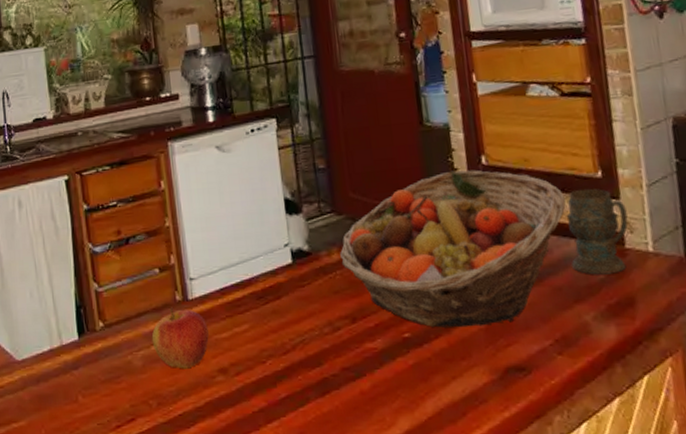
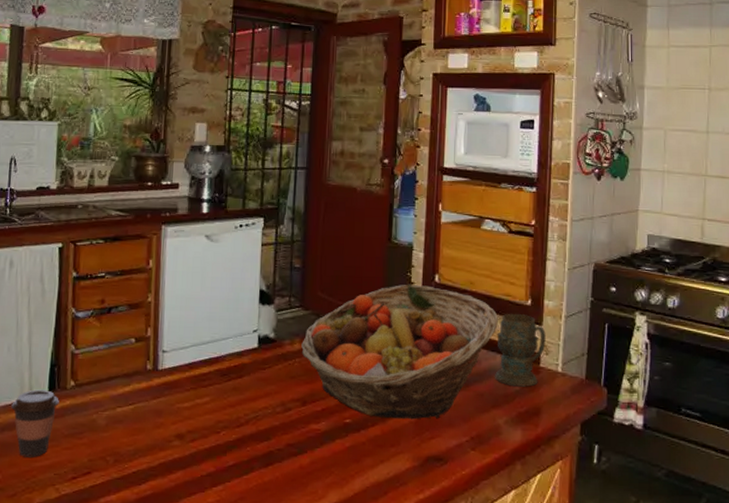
coffee cup: none [42,334,91,409] -> present [11,389,59,457]
apple: present [151,307,209,369] -> none [118,374,172,432]

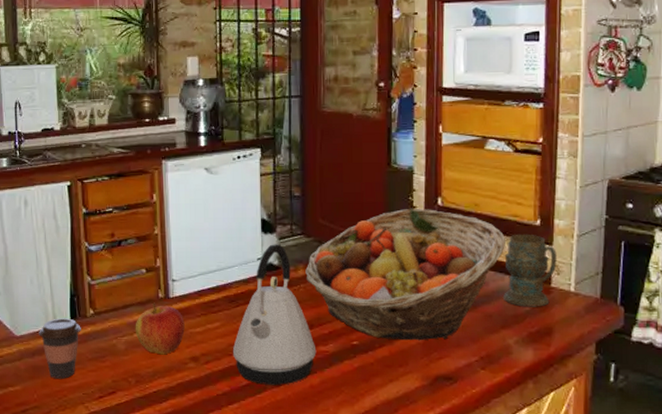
apple: none [118,374,172,432] -> present [135,302,185,355]
kettle: none [220,316,308,466] -> present [232,244,317,386]

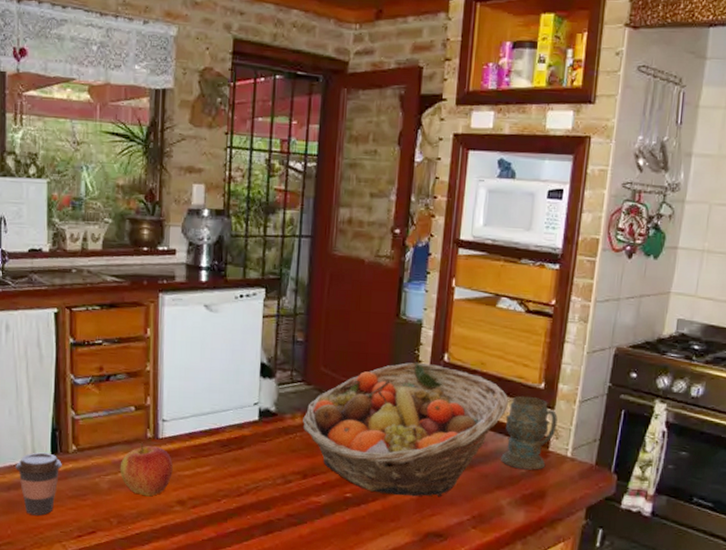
kettle: present [232,244,317,386] -> none [221,389,308,534]

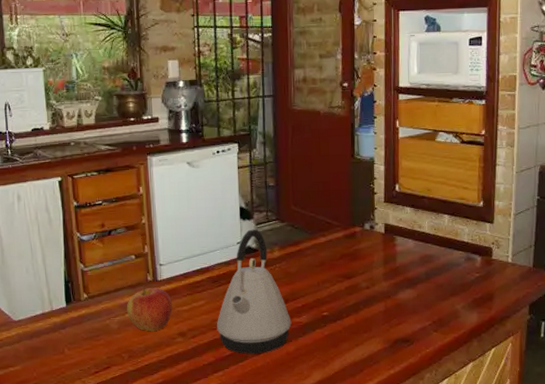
coffee cup: present [16,452,62,516] -> none [36,302,76,358]
kettle: none [221,389,308,534] -> present [216,229,292,355]
fruit basket: present [302,362,508,497] -> none [280,194,454,310]
mug: present [500,396,558,470] -> none [451,215,497,277]

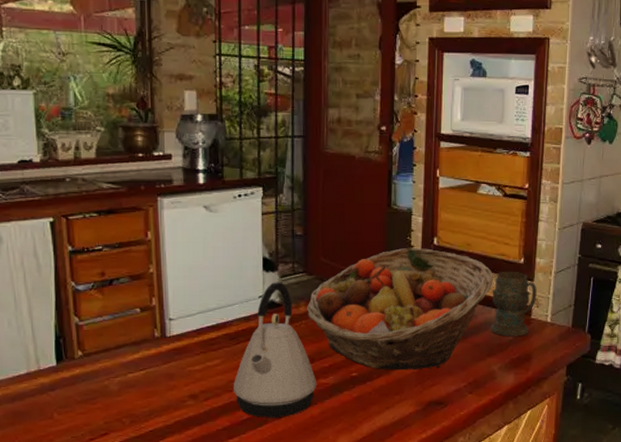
apple: present [126,285,172,332] -> none [129,342,183,394]
fruit basket: none [280,194,454,310] -> present [307,247,493,371]
mug: none [451,215,497,277] -> present [489,272,537,337]

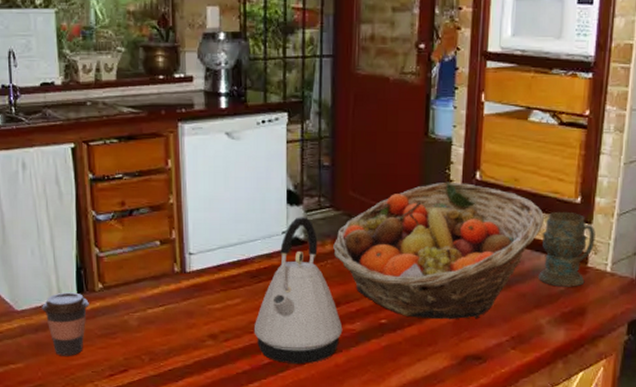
coffee cup: none [19,361,69,424] -> present [42,292,89,356]

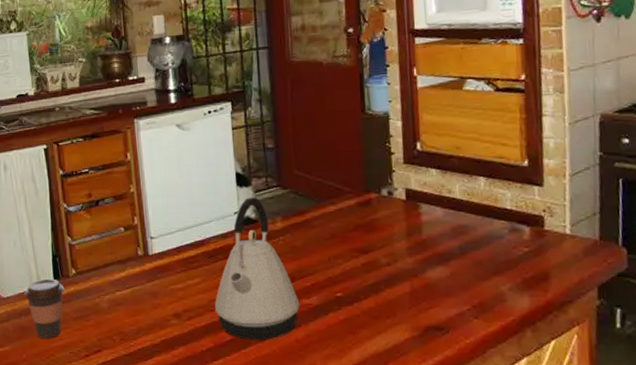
fruit basket: present [333,181,544,320] -> none [283,154,492,291]
mug: present [537,212,596,287] -> none [491,176,549,252]

